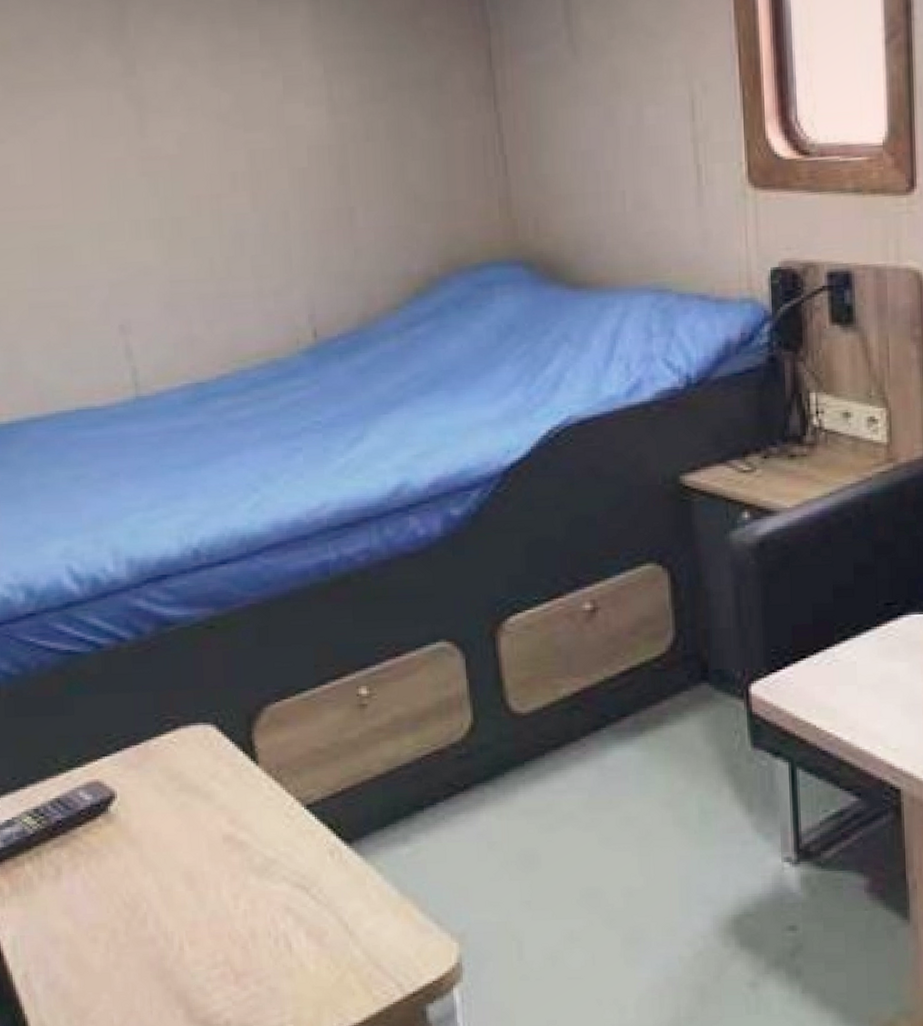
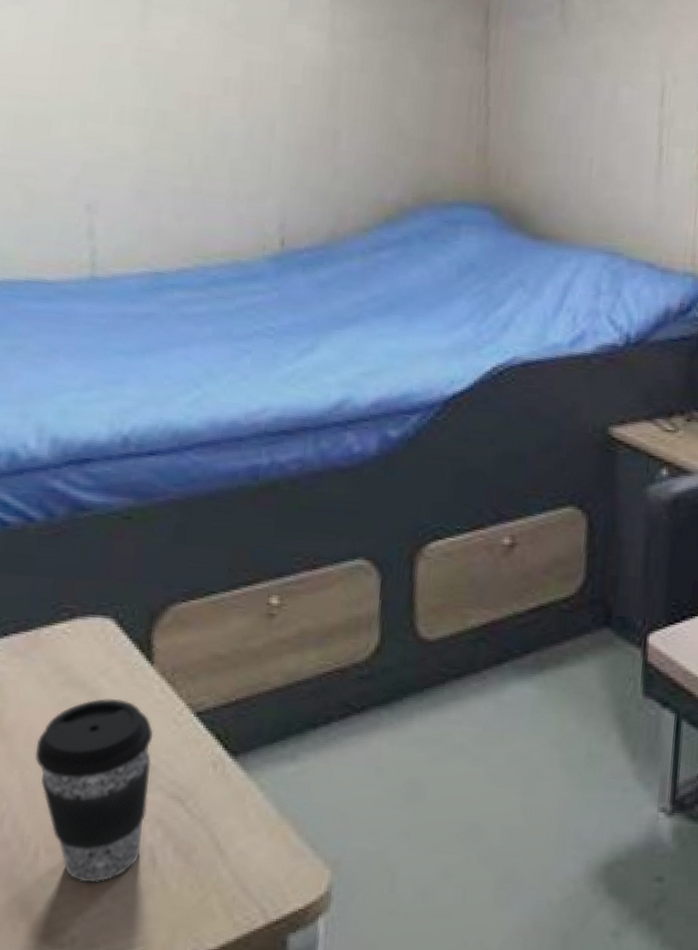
coffee cup: none [163,799,276,970] -> present [35,698,154,883]

